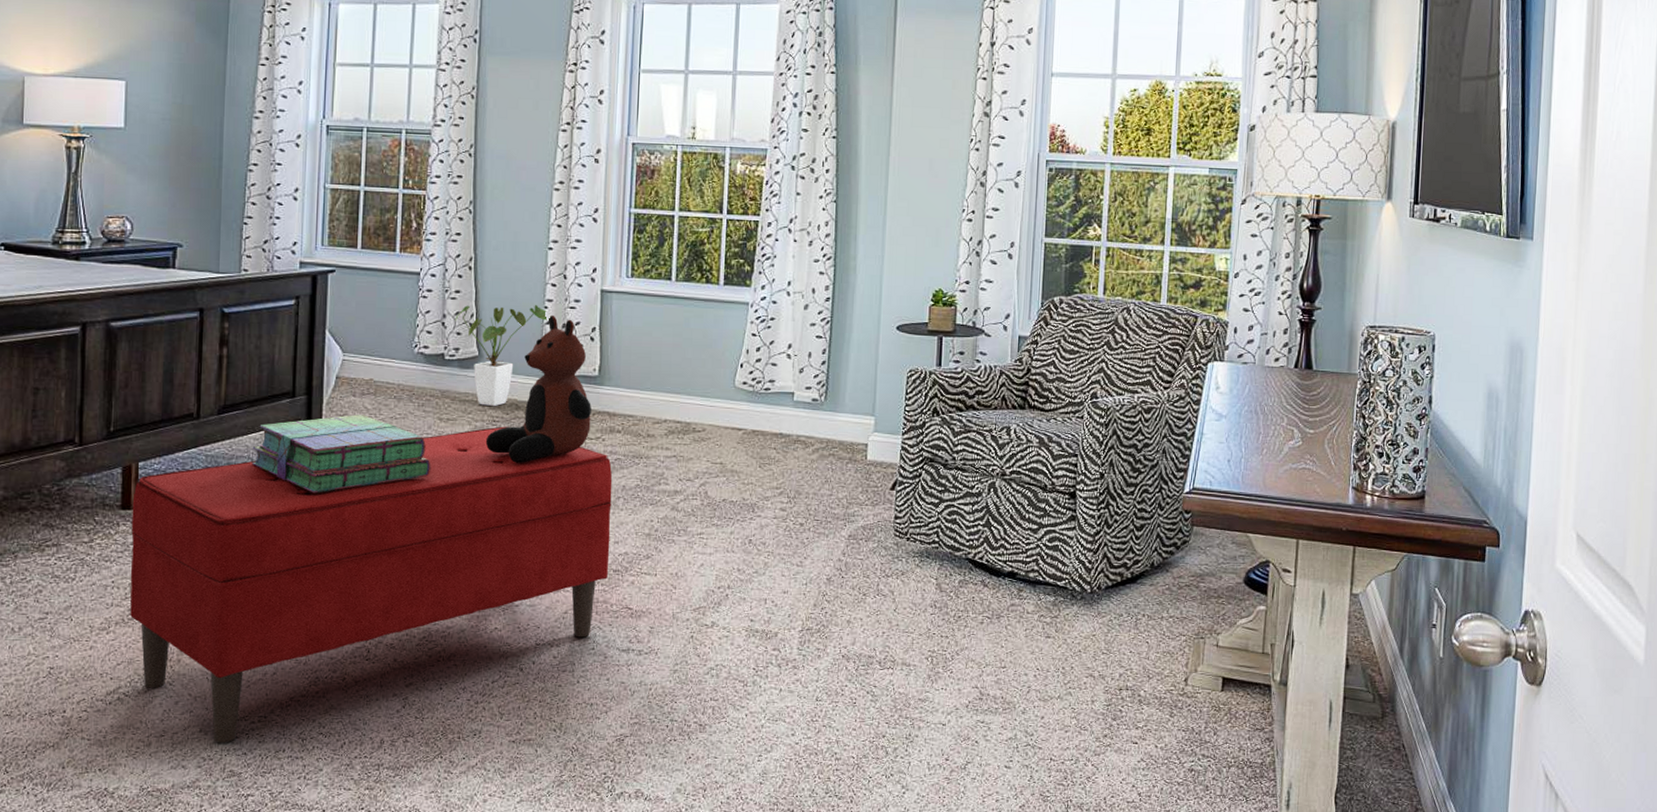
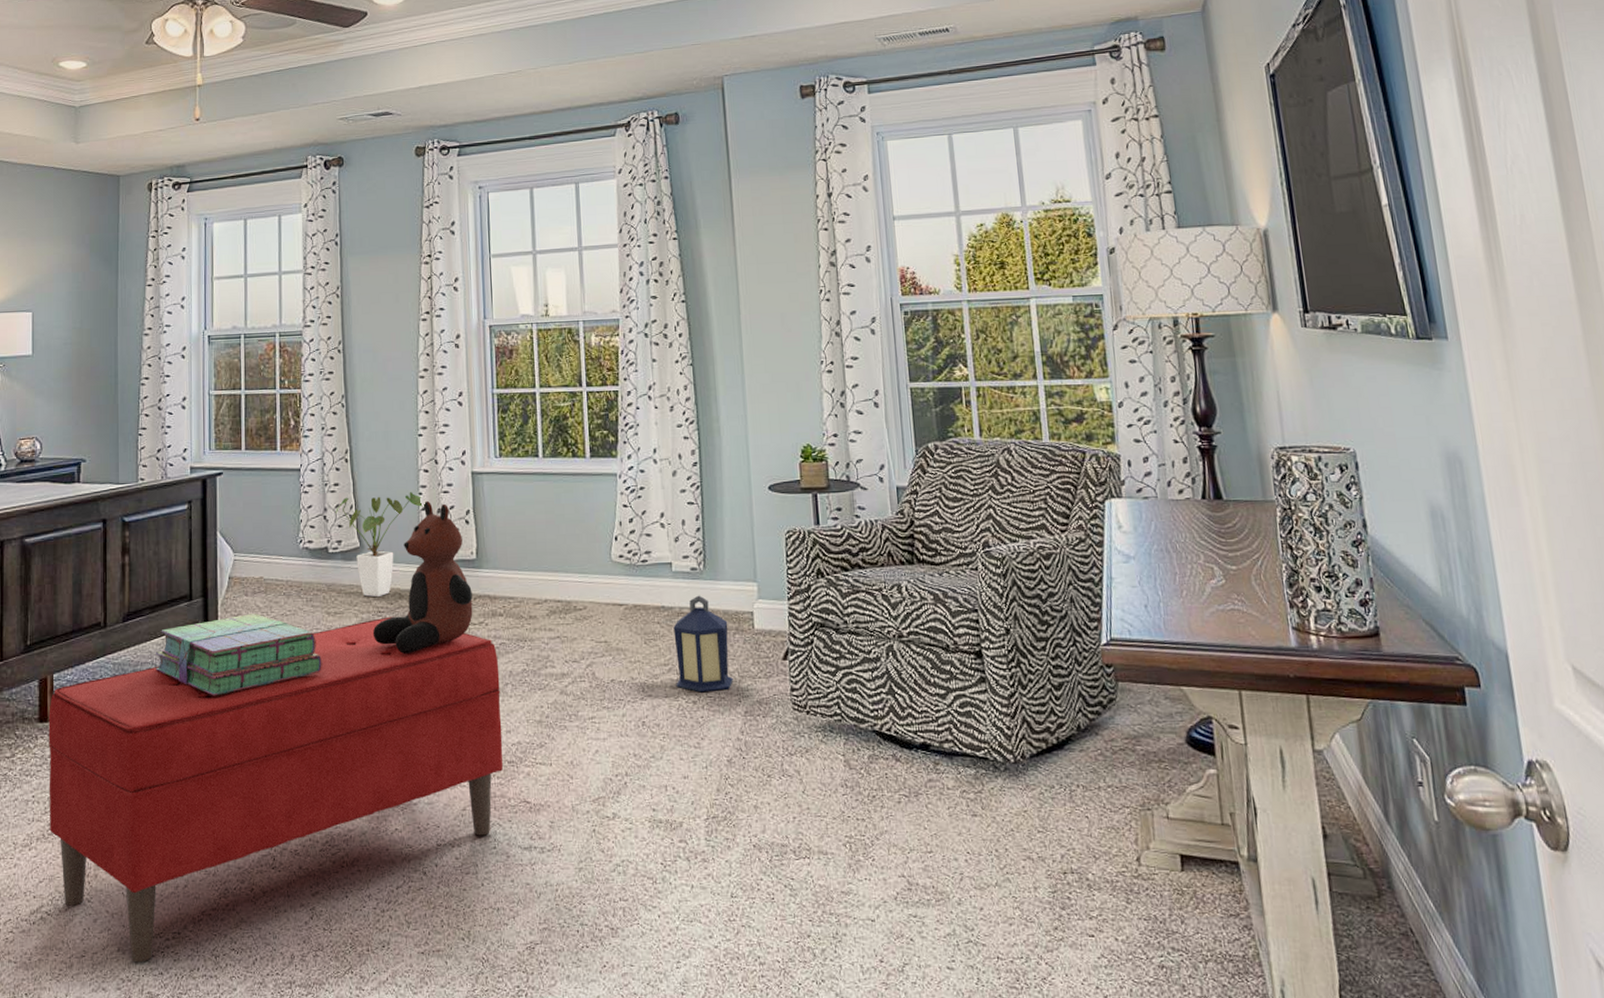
lantern: none [785,425,842,516] -> present [673,595,733,693]

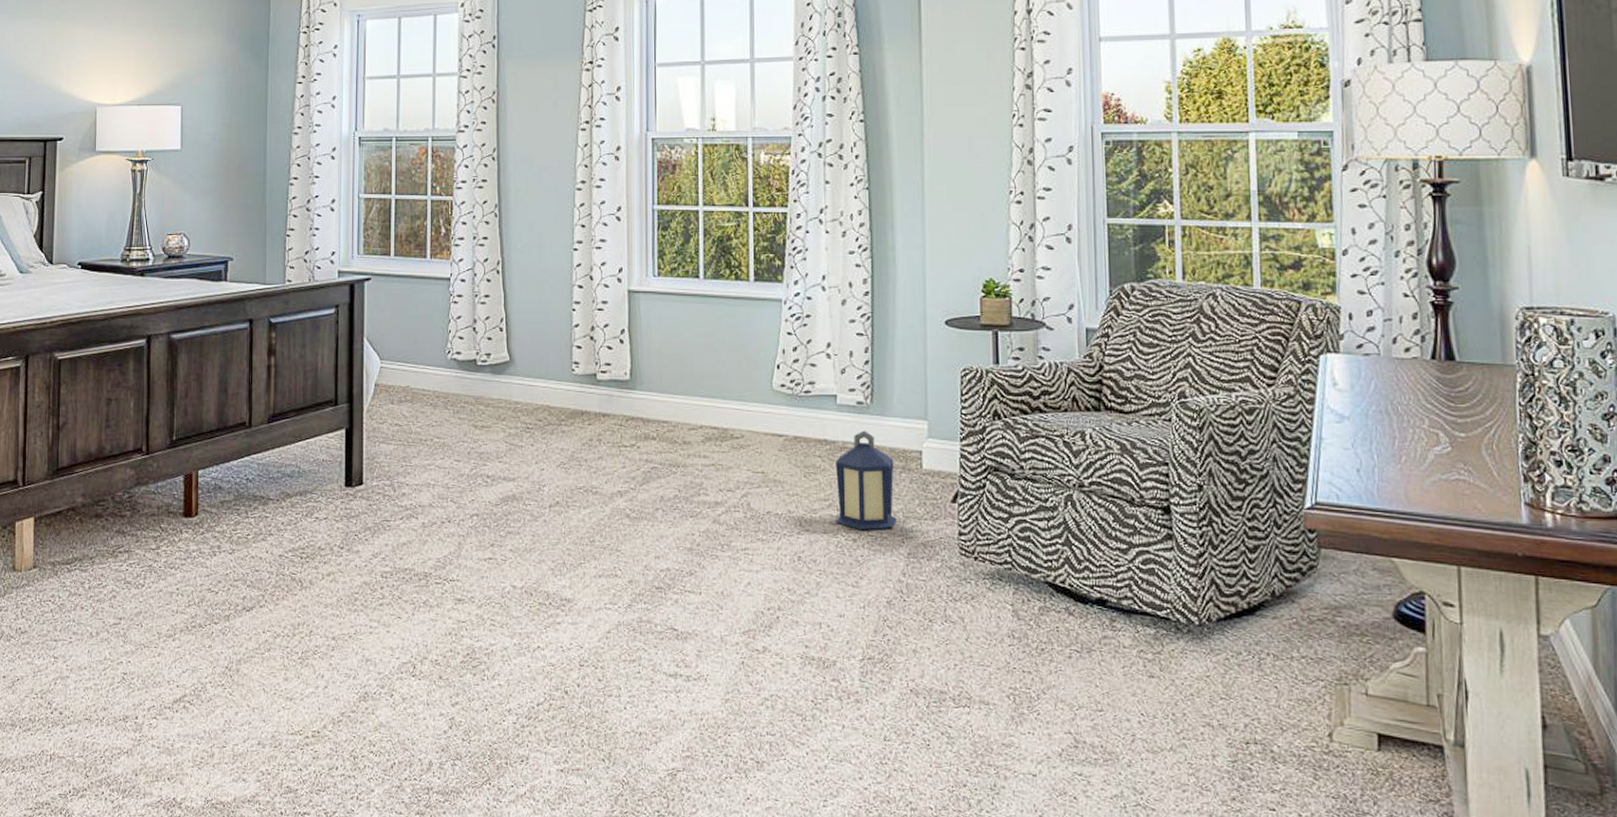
bench: present [49,616,503,963] -> none [192,433,651,758]
stack of books: present [155,613,323,696] -> none [299,422,469,502]
house plant: present [335,492,426,598] -> none [485,308,580,414]
teddy bear: present [372,500,473,654] -> none [520,317,625,472]

